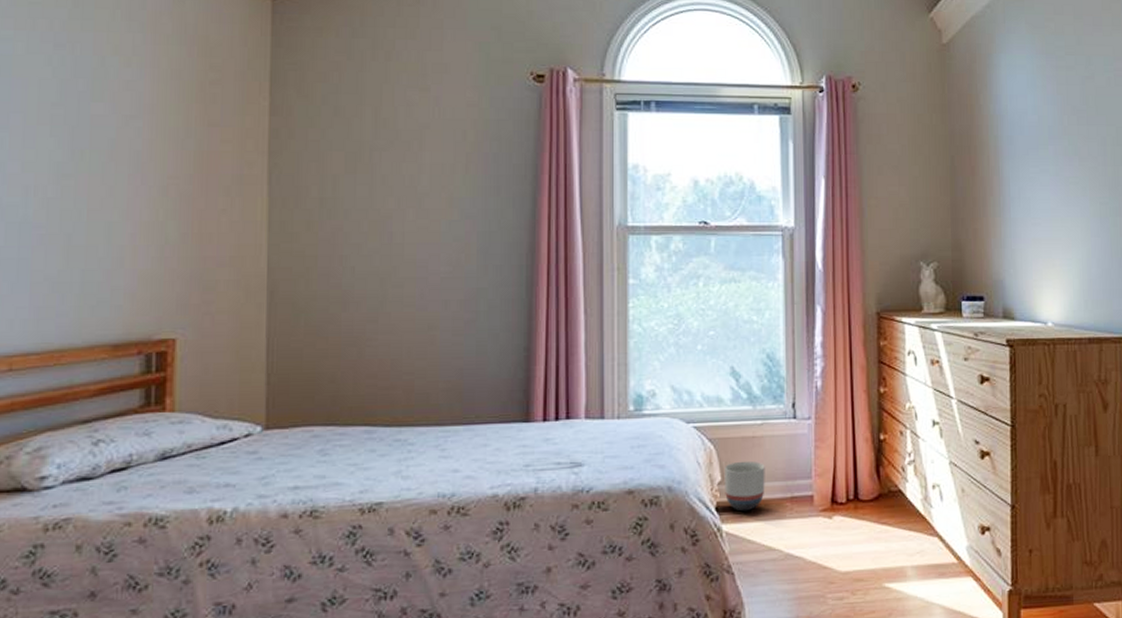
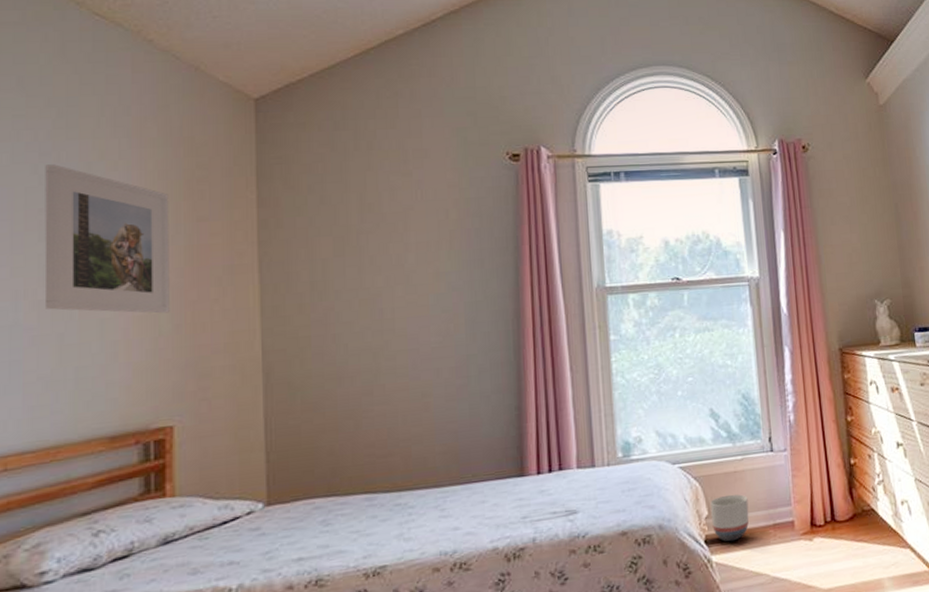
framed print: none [55,56,181,221] -> present [44,164,170,314]

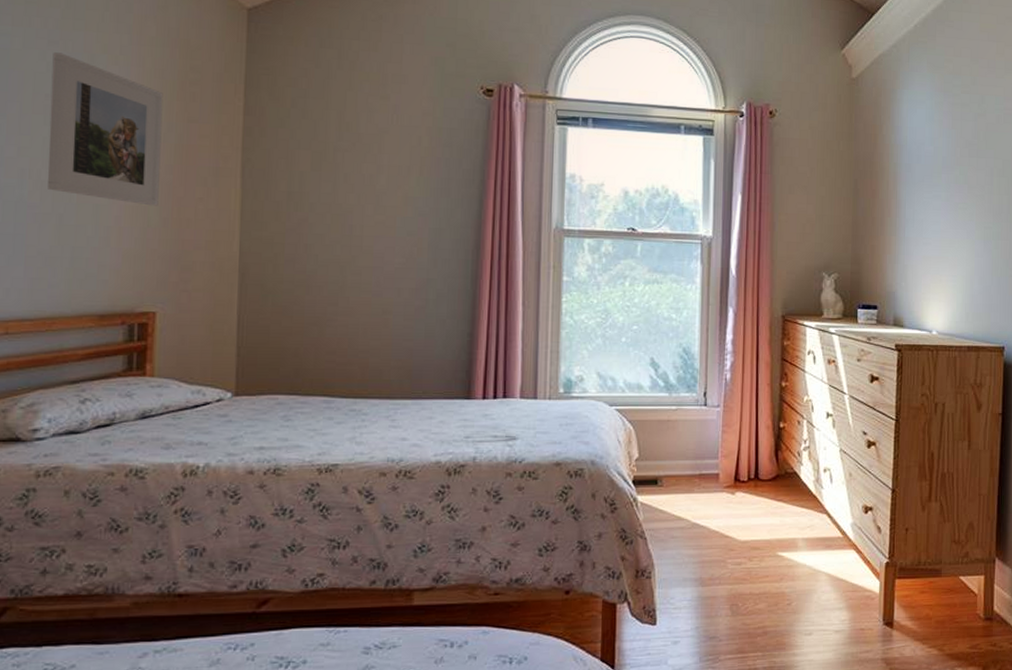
planter: present [710,494,749,542] -> none [641,441,678,485]

